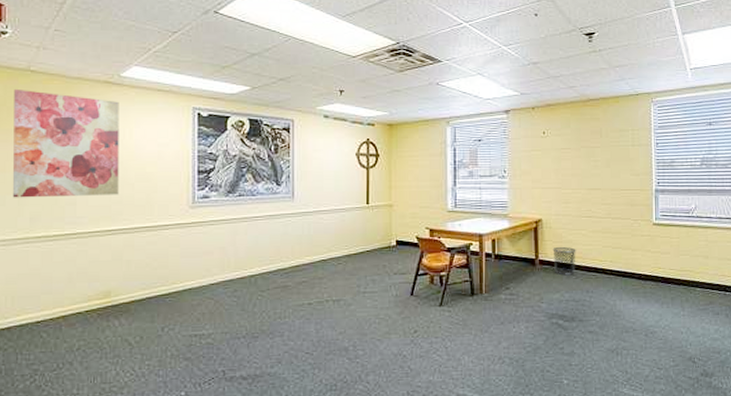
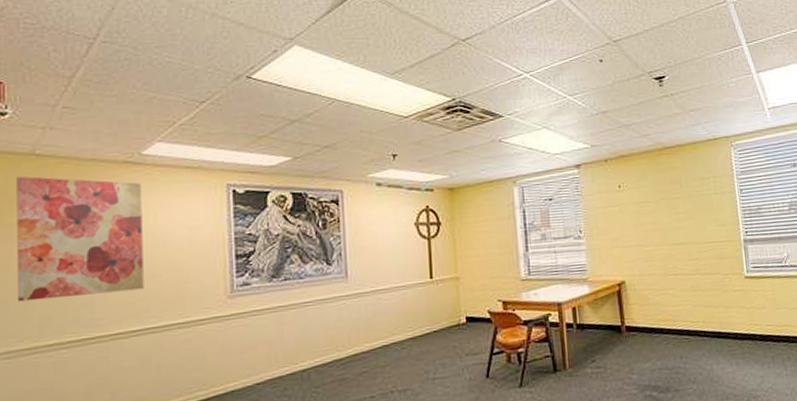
waste bin: present [553,246,576,276] -> none [639,309,666,342]

